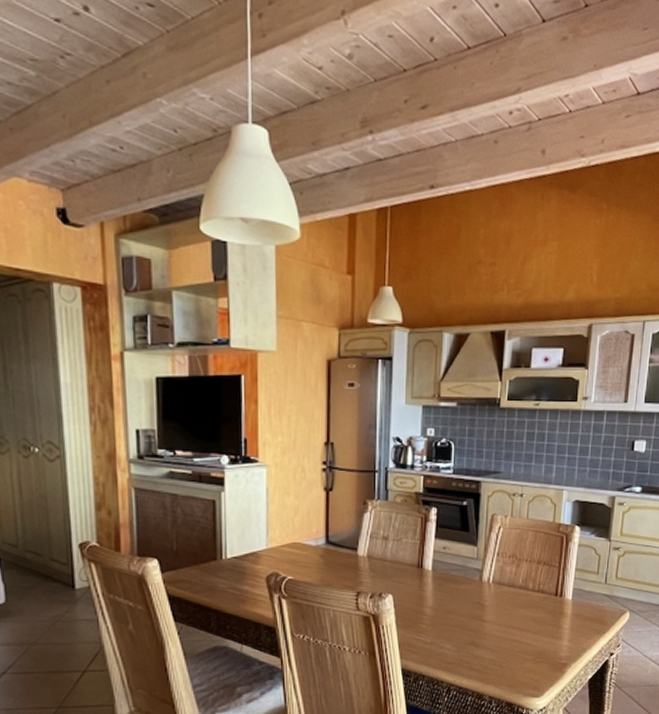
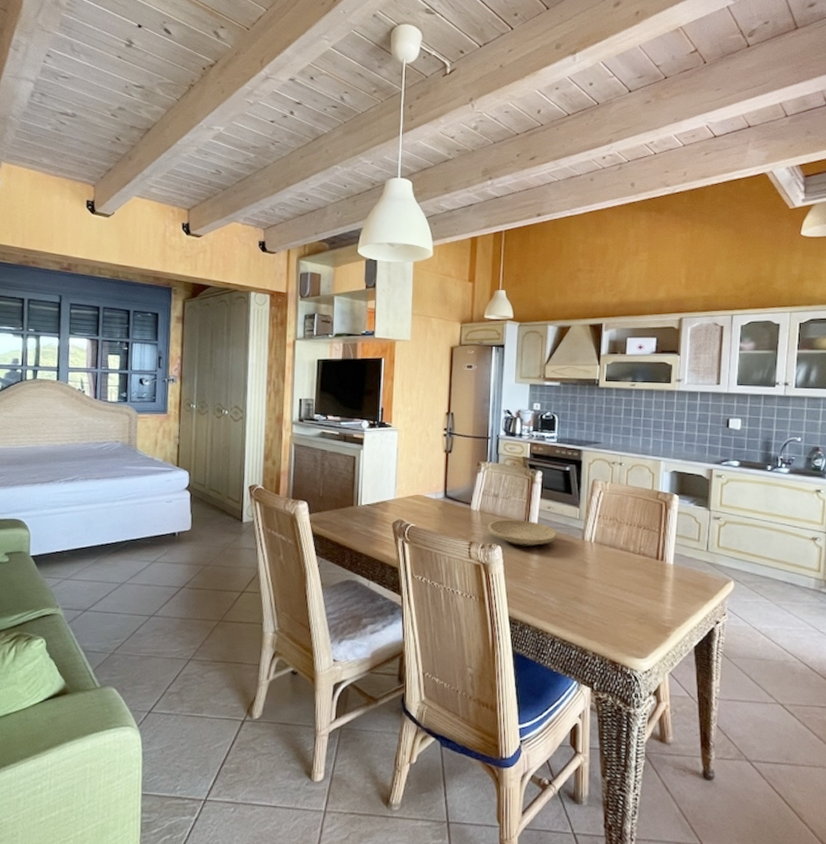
plate: none [377,563,453,593] -> present [488,519,557,547]

